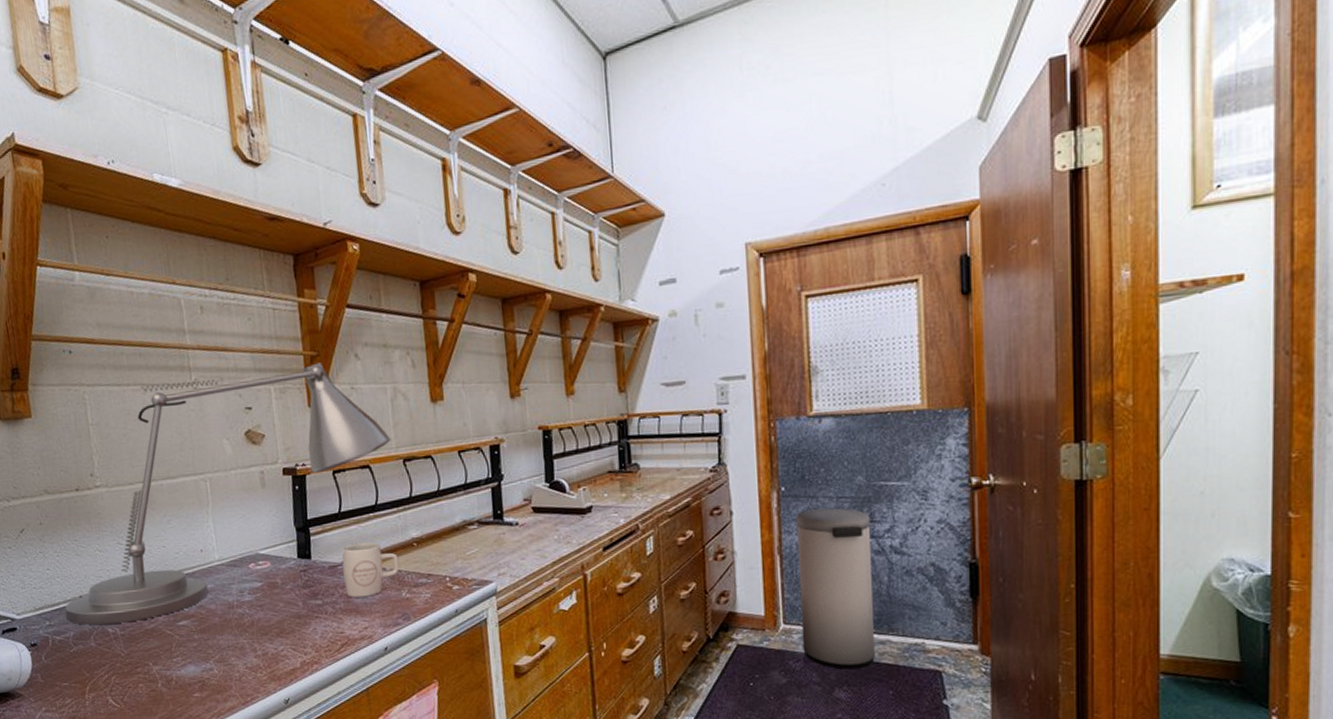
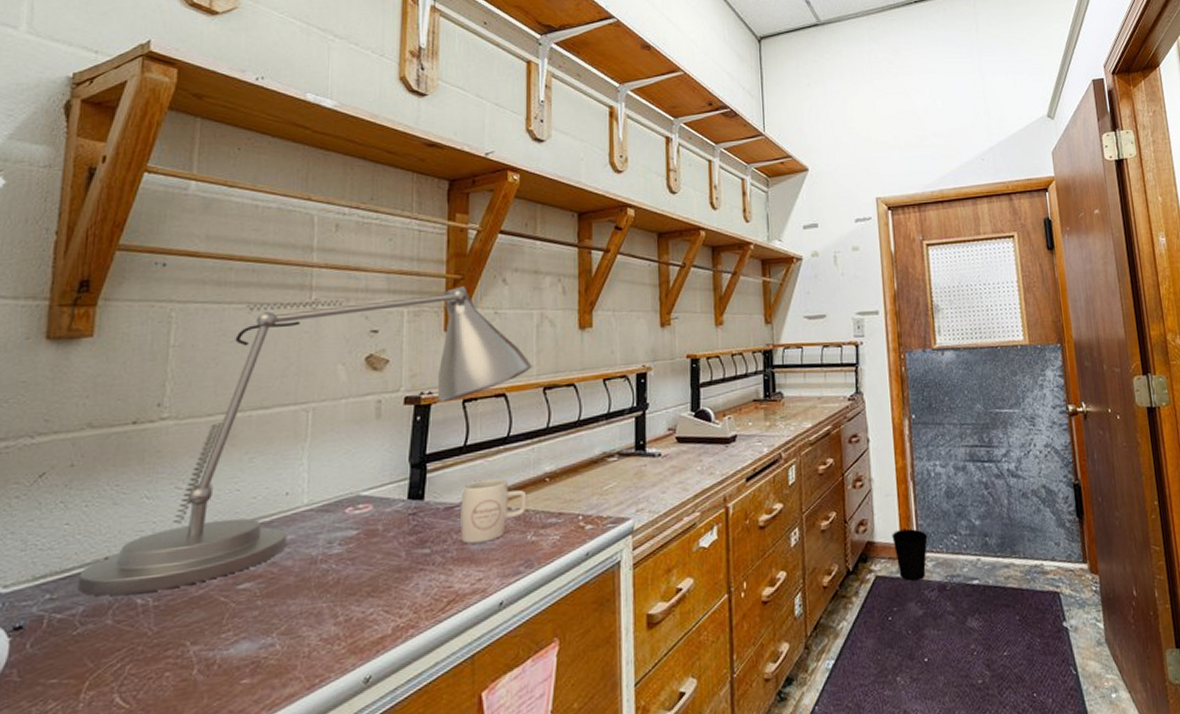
bucket: none [755,599,795,651] -> present [892,527,928,581]
pedal bin: present [796,508,875,670] -> none [925,434,1001,597]

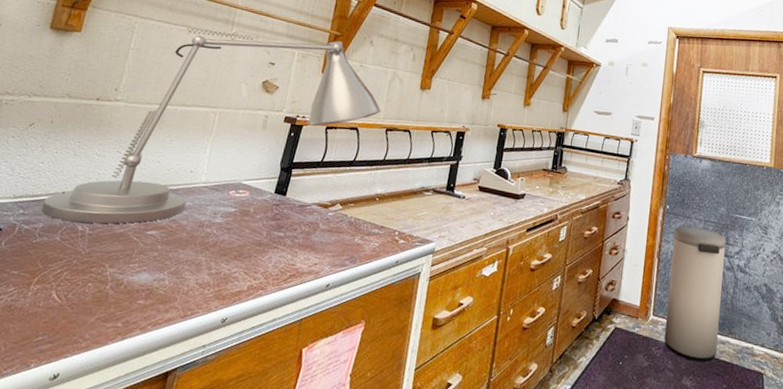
mug: present [461,478,527,544] -> none [307,189,361,237]
bucket: present [892,527,928,581] -> none [633,293,663,338]
pedal bin: none [925,434,1001,597] -> present [664,226,726,362]

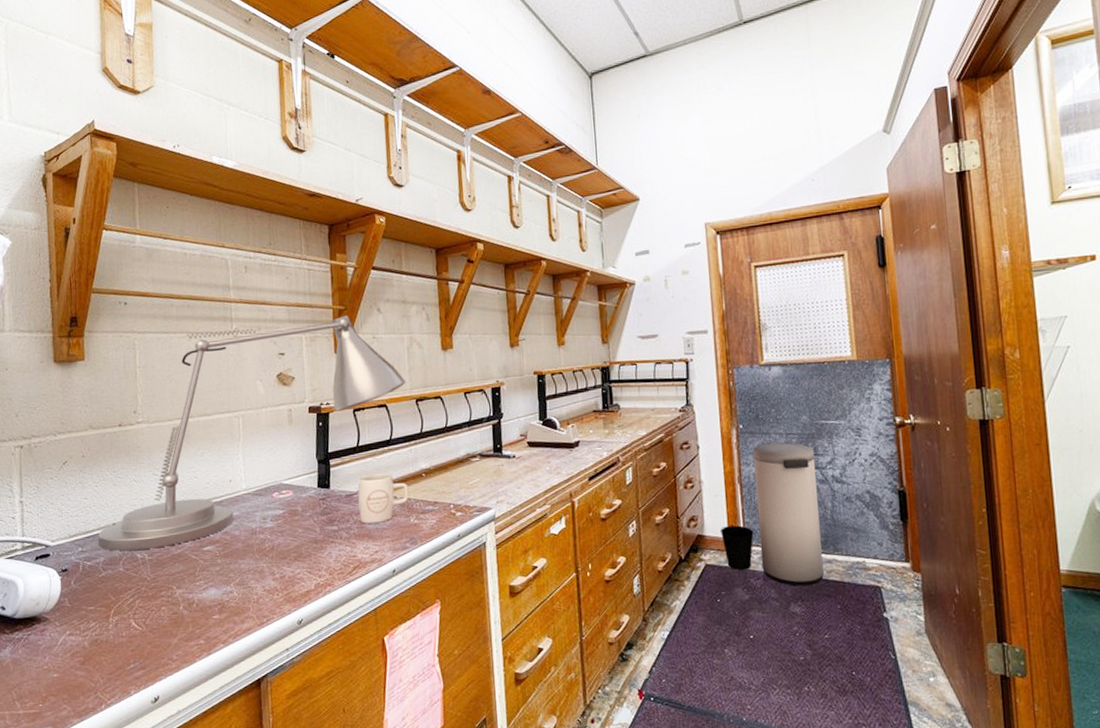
mug: none [307,189,361,237] -> present [357,473,409,524]
bucket: none [633,293,663,338] -> present [720,523,754,570]

